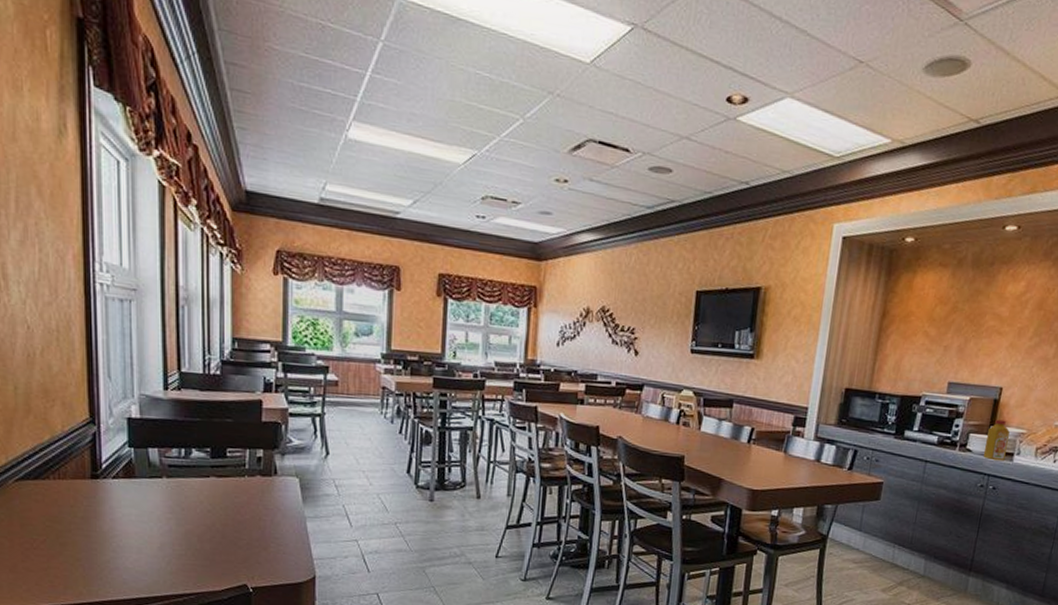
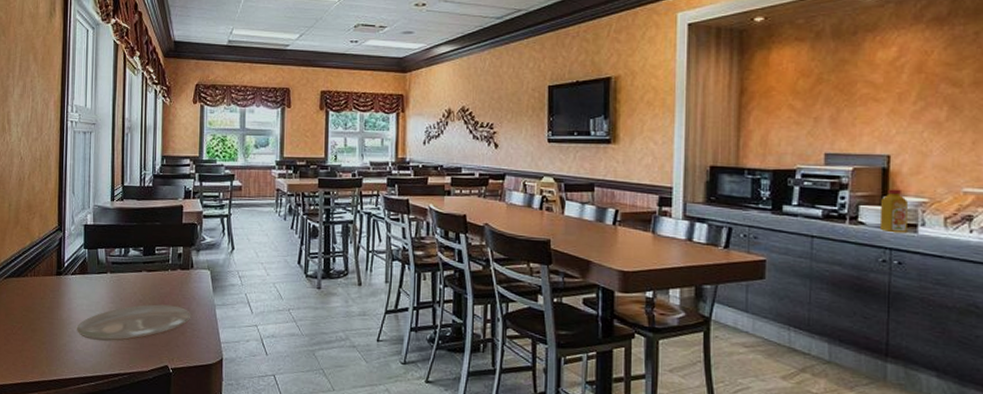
plate: none [124,515,276,558] -> present [77,304,191,342]

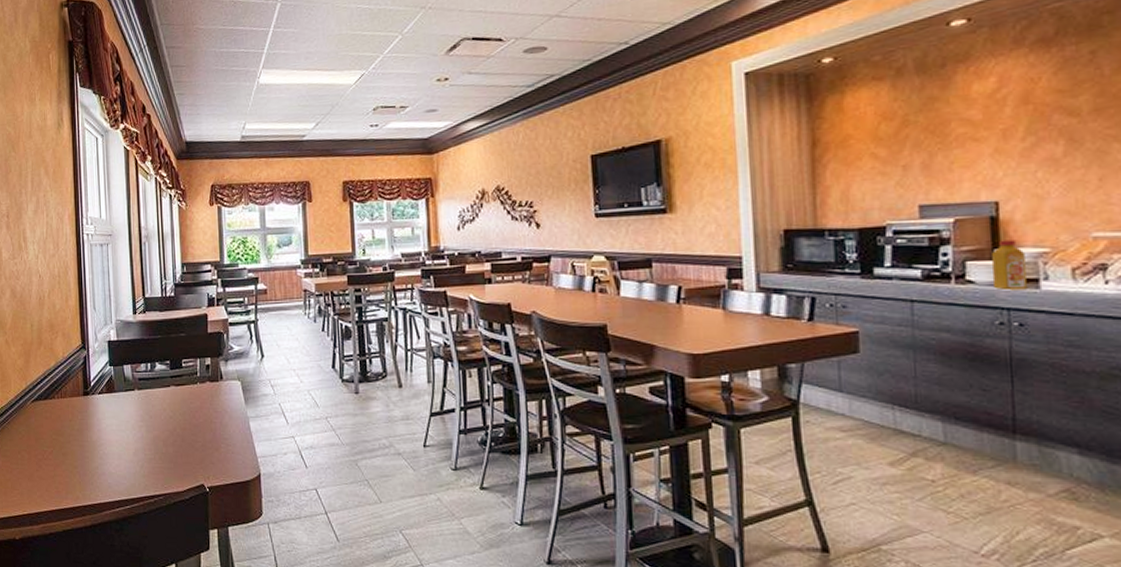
plate: present [77,304,191,342] -> none [108,420,225,461]

